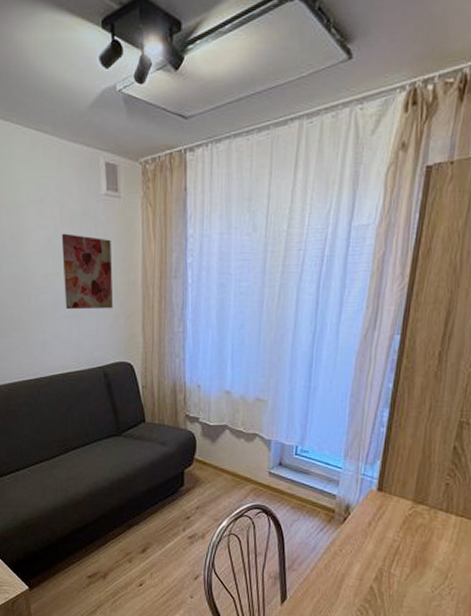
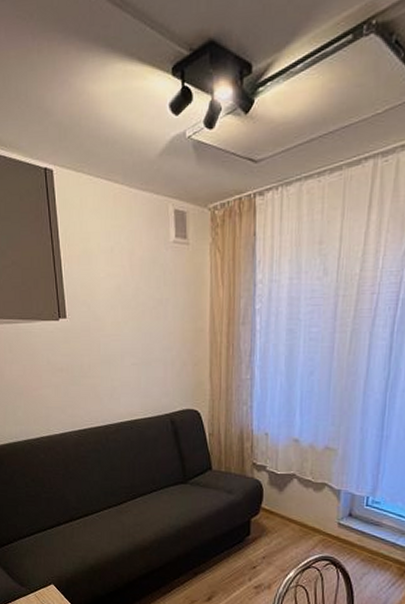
wall art: present [61,233,114,310] -> none [130,281,181,357]

